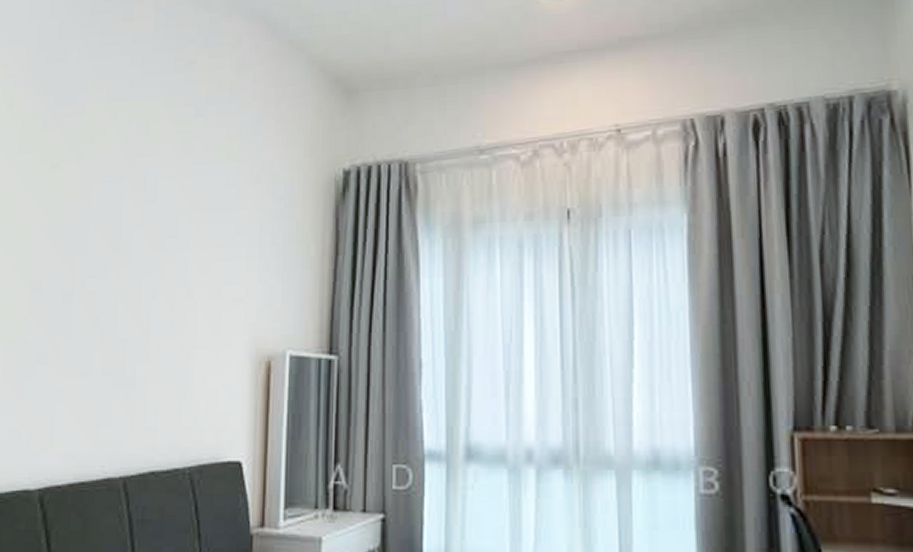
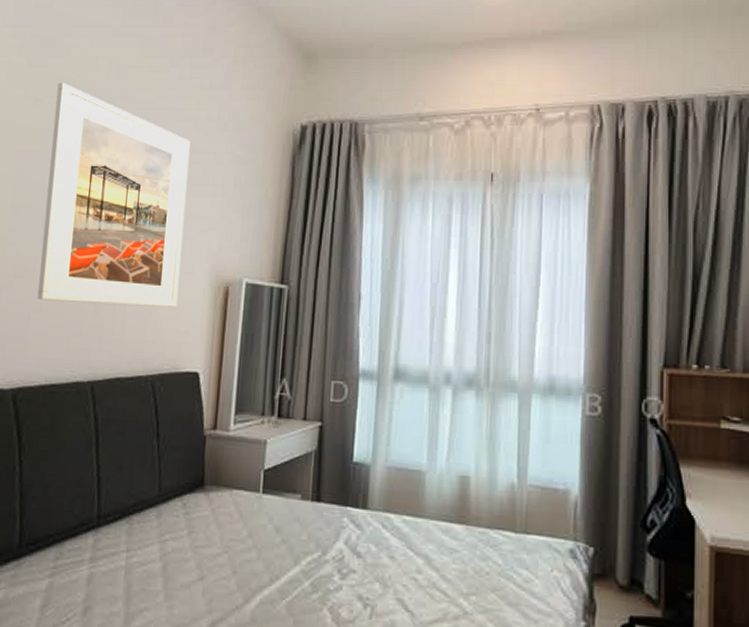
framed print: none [62,143,221,388] -> present [37,82,191,307]

